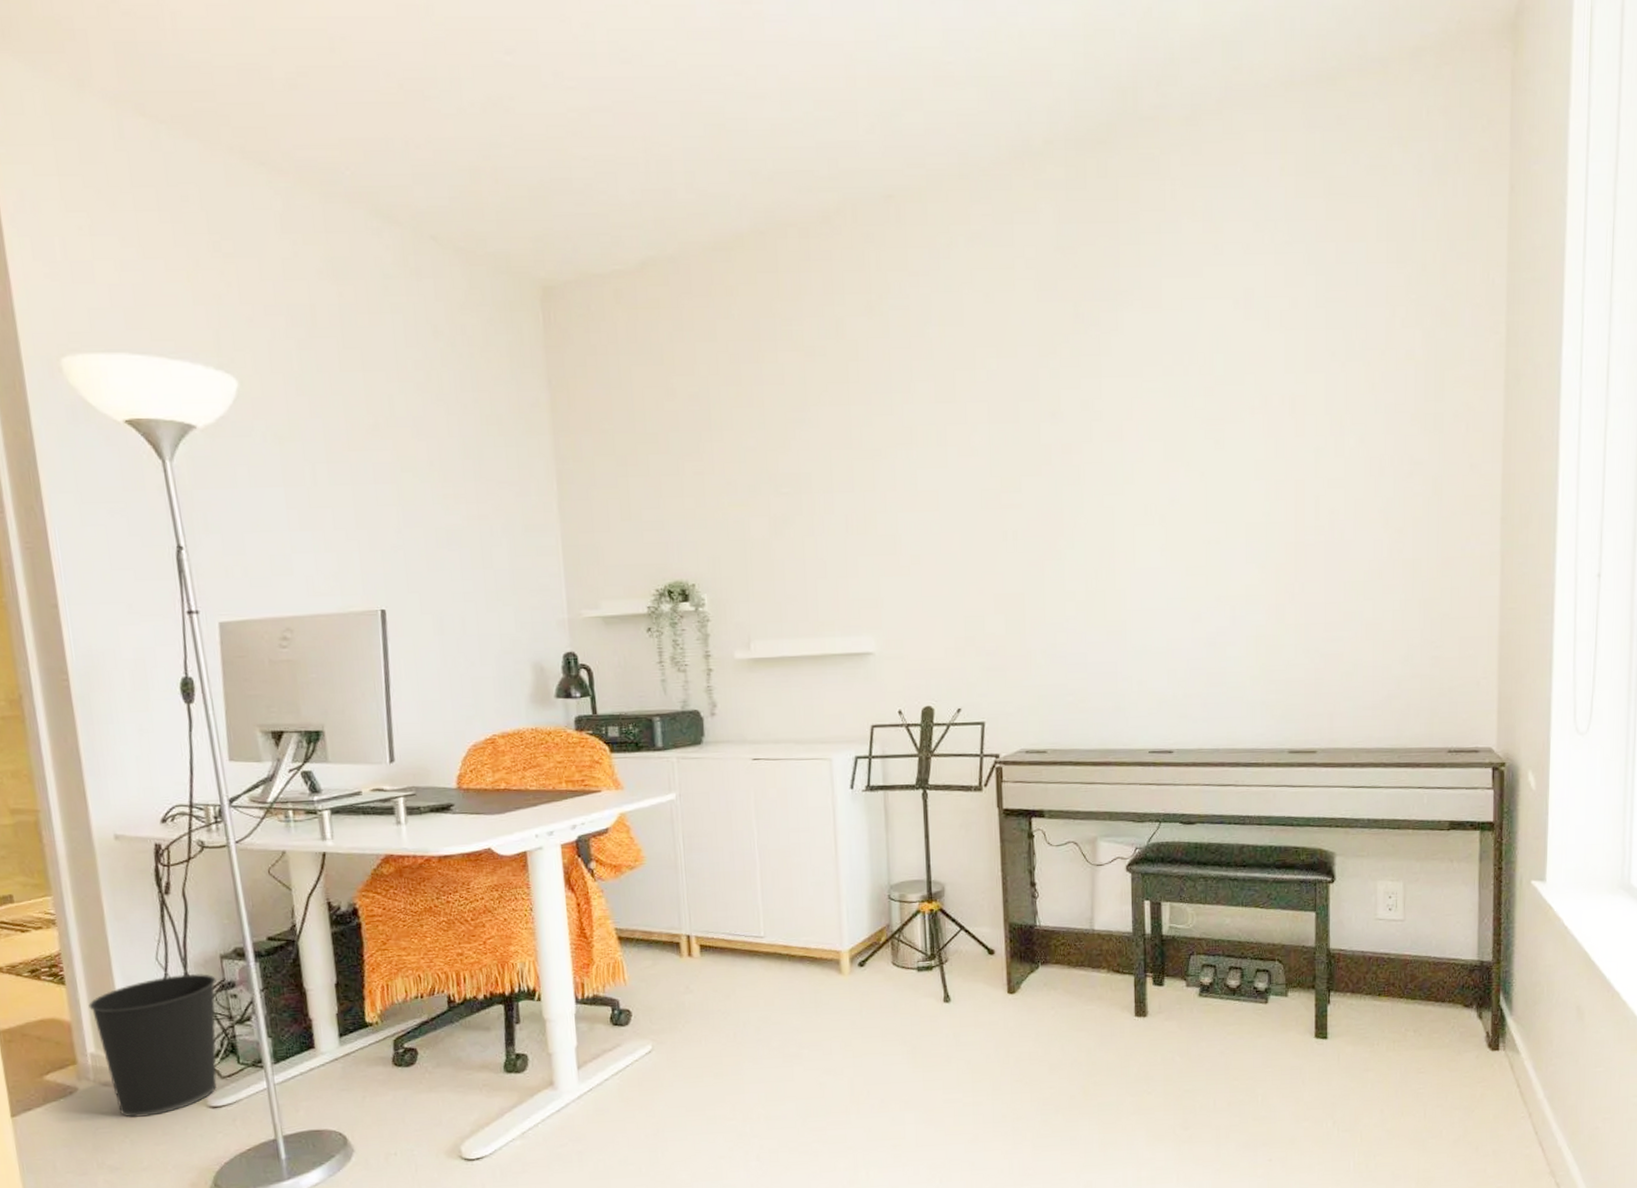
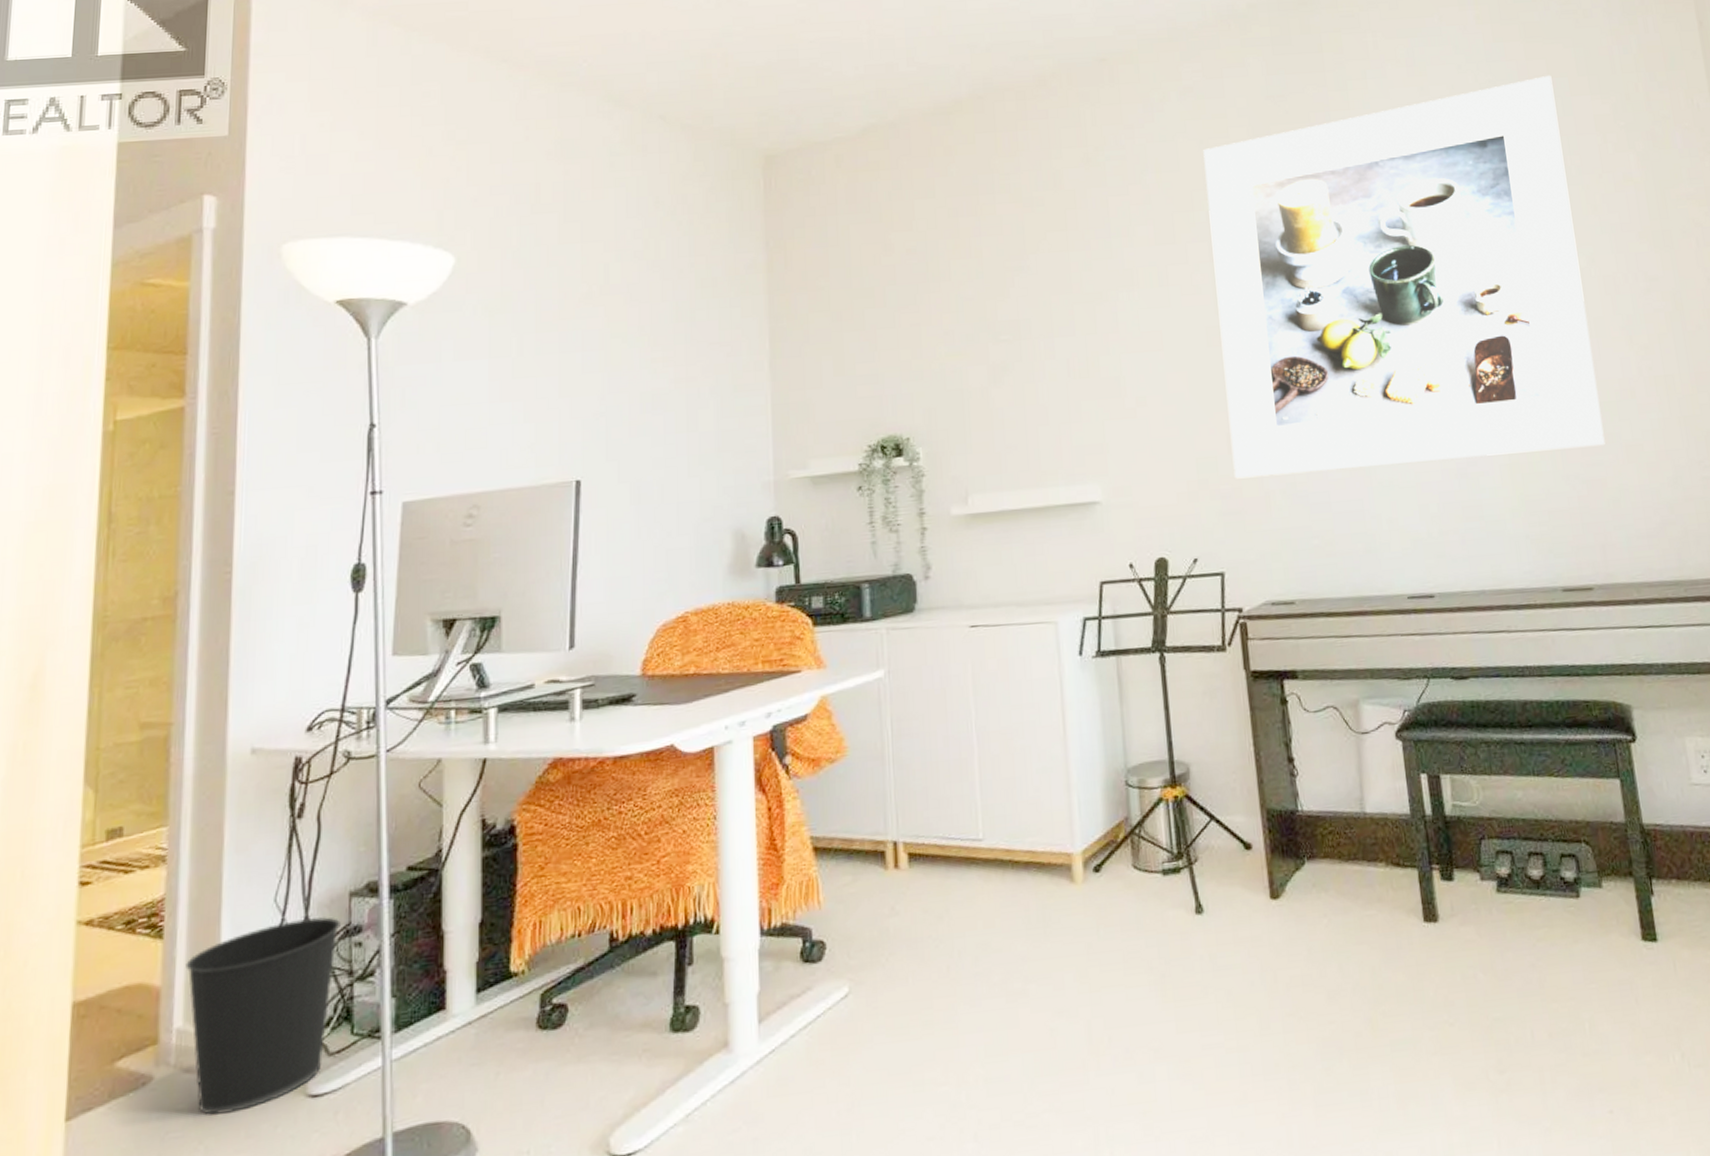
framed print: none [988,238,1350,638] -> present [1203,75,1605,479]

